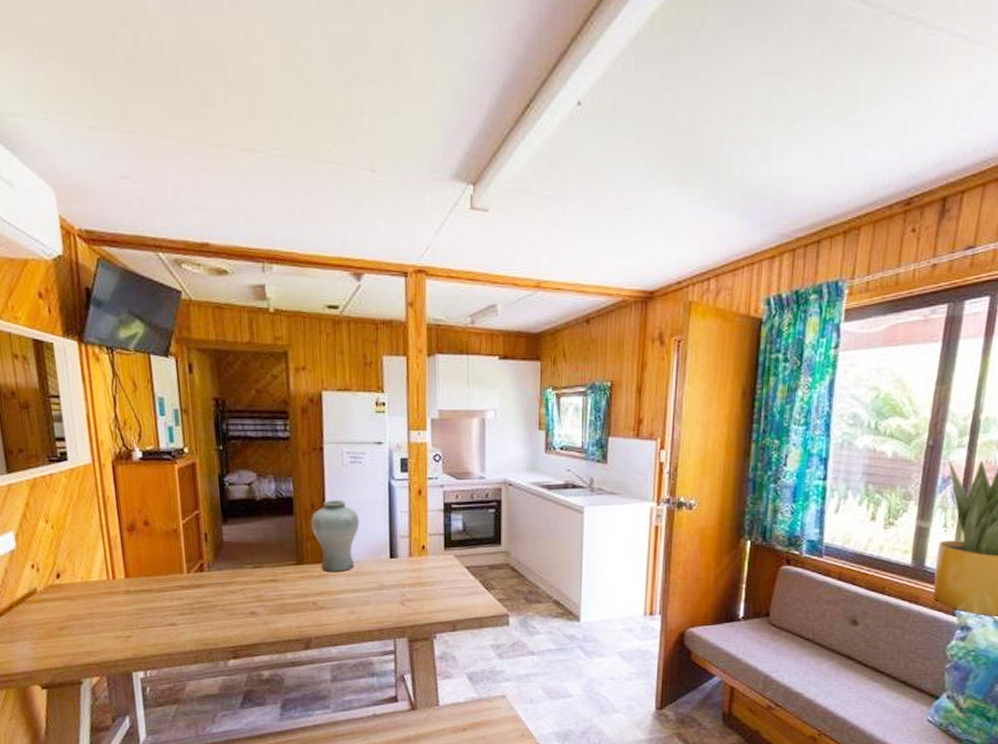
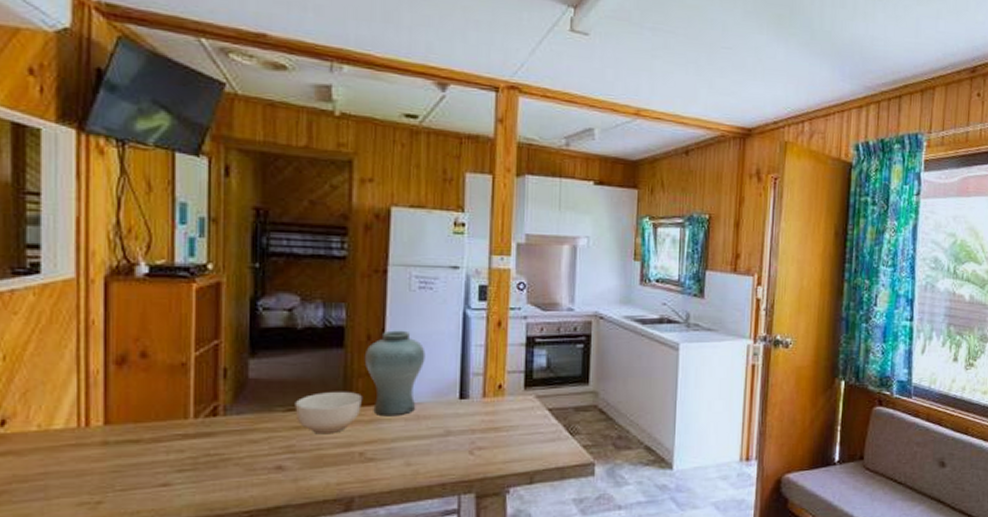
bowl: none [260,551,312,586] -> present [295,391,363,433]

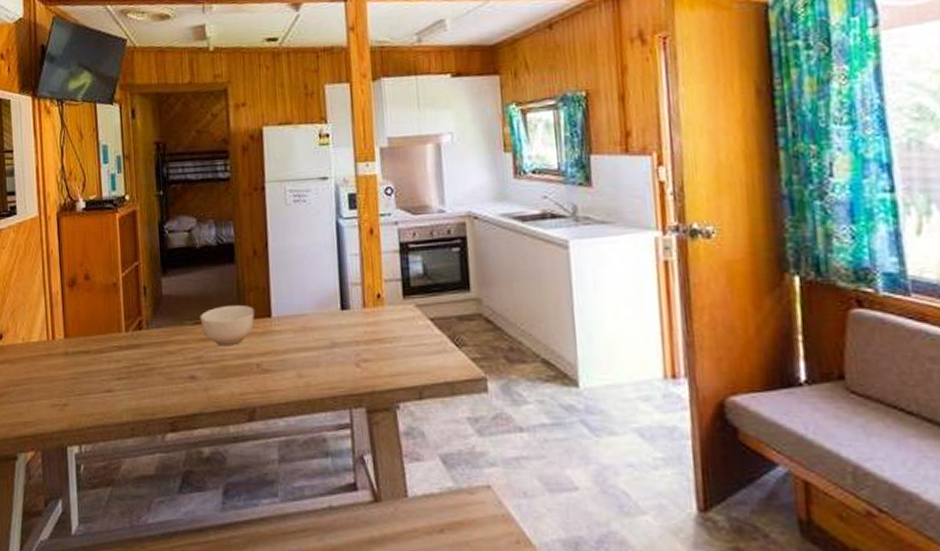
vase: present [364,330,426,417] -> none [252,244,306,329]

